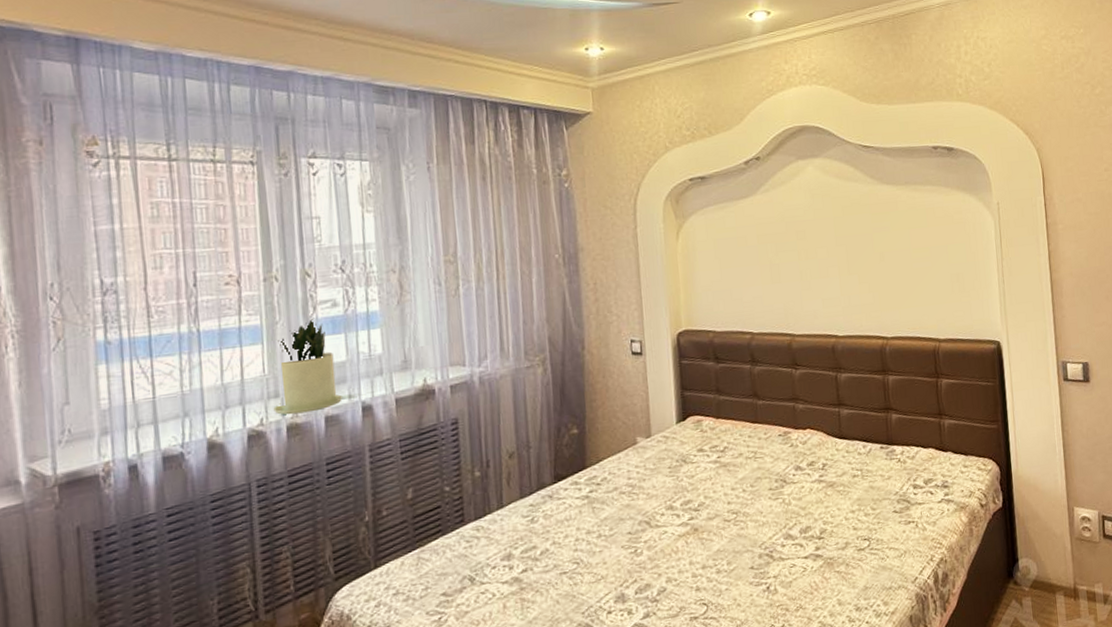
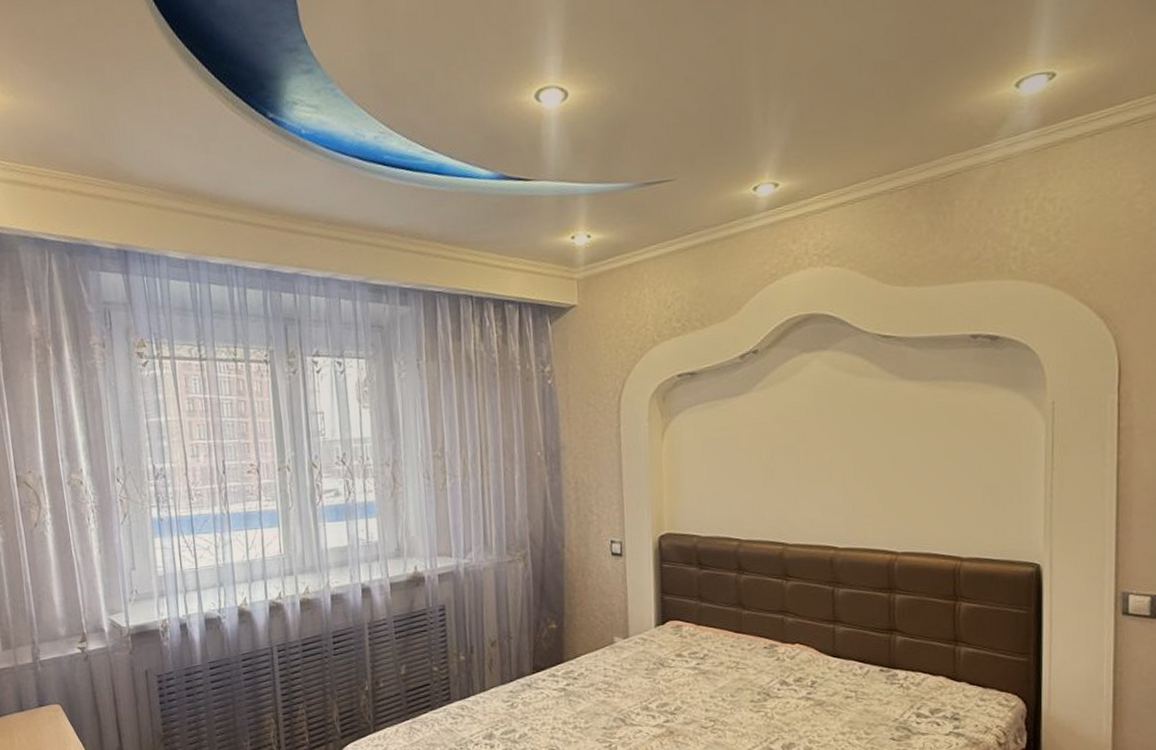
planter: present [273,317,344,415] -> none [289,505,346,591]

